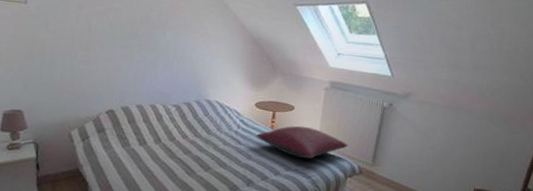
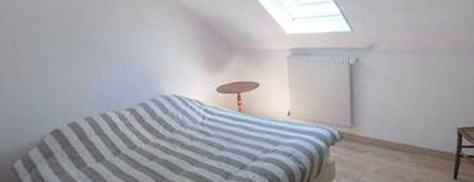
pillow: present [256,126,348,159] -> none [224,101,323,137]

